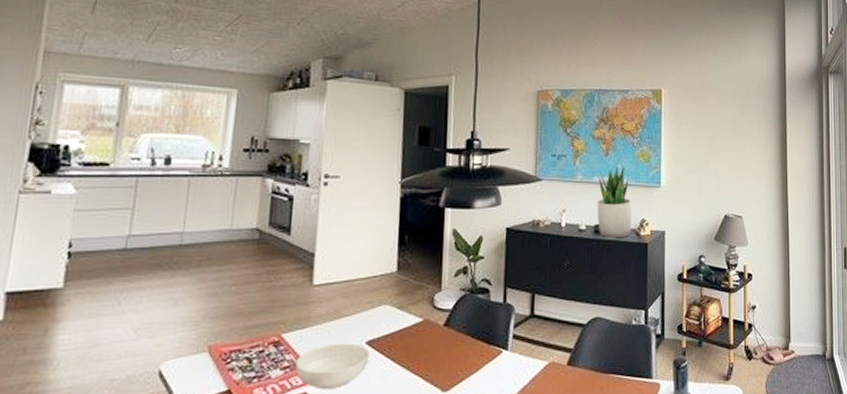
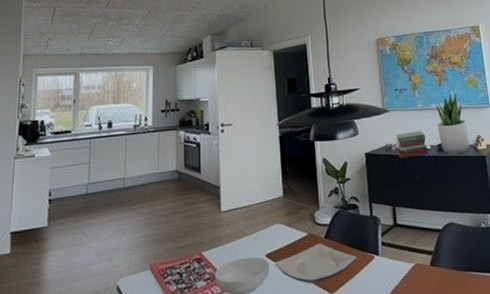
plate: none [376,331,481,380] -> present [274,243,357,284]
books: none [546,207,582,238] -> present [395,131,428,159]

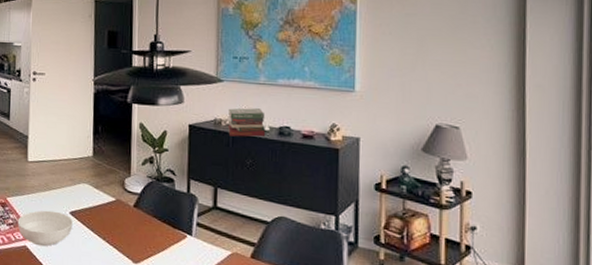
plate: present [274,243,357,284] -> none [78,211,167,250]
planter: present [435,93,470,155] -> none [281,69,321,142]

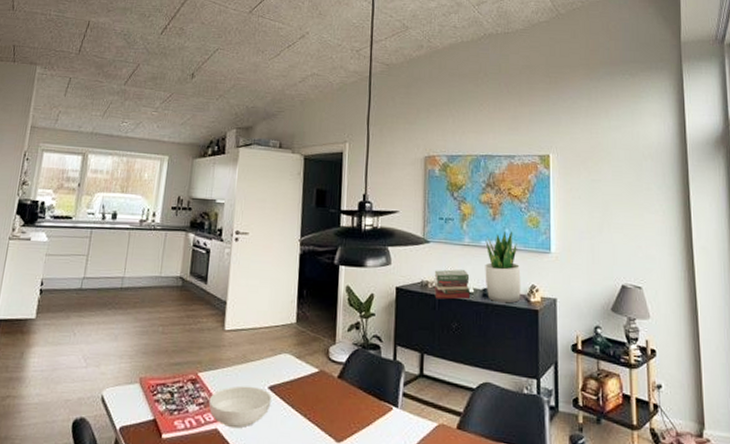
planter: none [281,69,321,142] -> present [485,231,521,304]

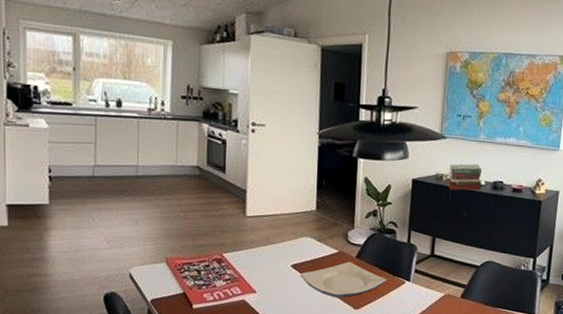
bowl: present [208,386,272,428] -> none [235,264,294,299]
plate: none [277,382,372,428] -> present [299,261,387,298]
planter: present [485,231,521,304] -> none [496,129,530,195]

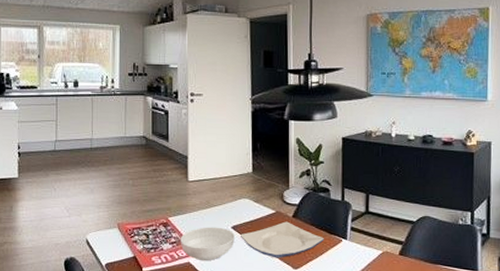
bowl: none [235,264,294,299] -> present [180,227,235,261]
books: present [448,164,482,191] -> none [377,120,411,147]

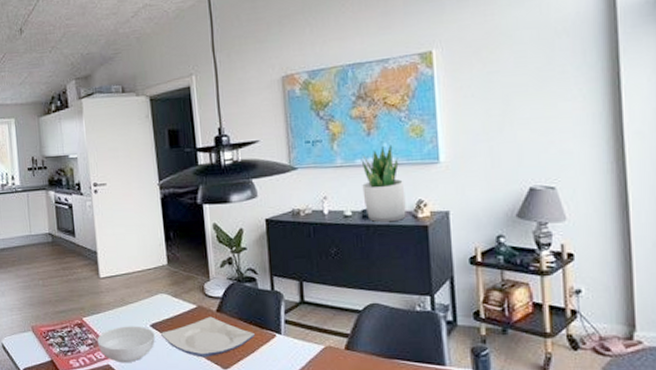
planter: none [425,82,459,148] -> present [361,145,406,223]

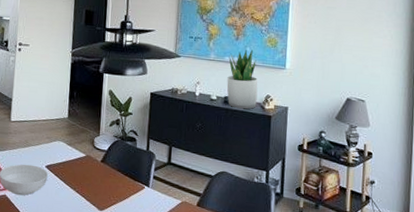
plate: present [160,316,255,358] -> none [52,165,128,199]

